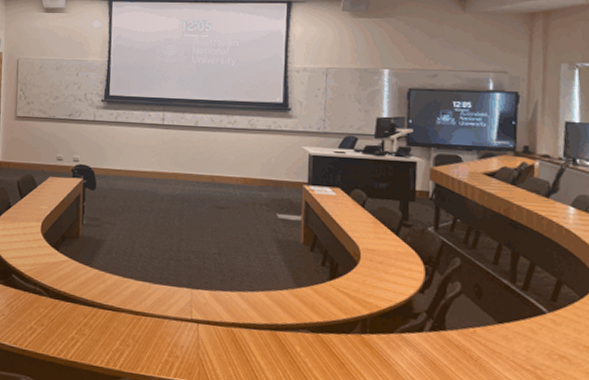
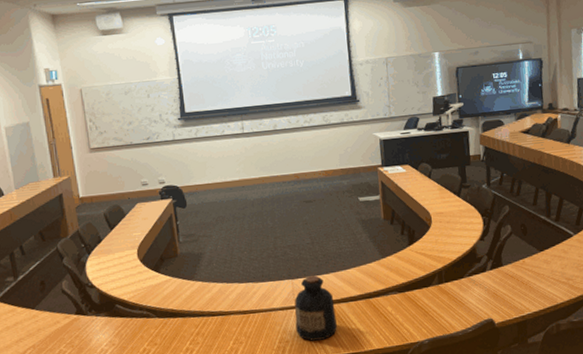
bottle: none [188,288,235,366] -> present [294,274,337,341]

